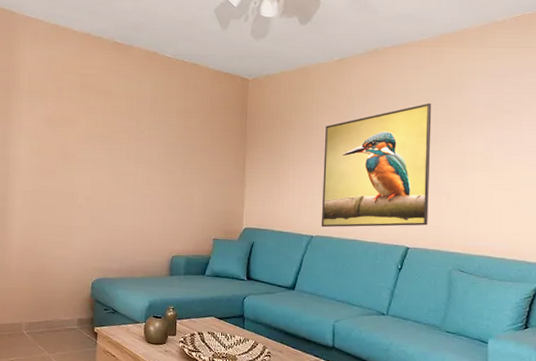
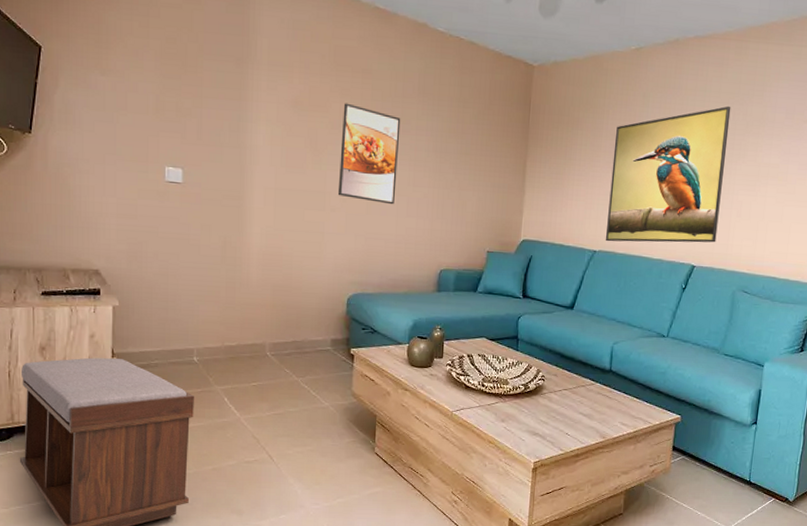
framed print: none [83,119,136,201] -> present [337,103,401,205]

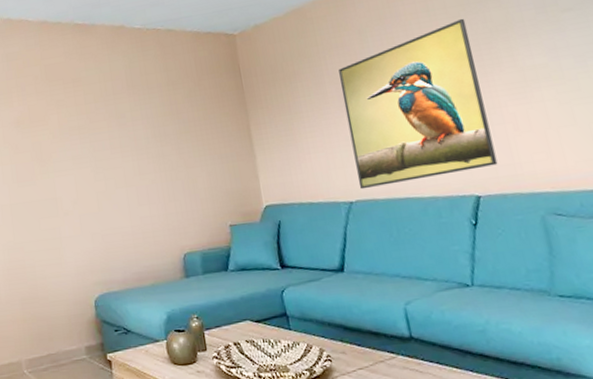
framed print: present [337,103,401,205] -> none [60,112,124,199]

